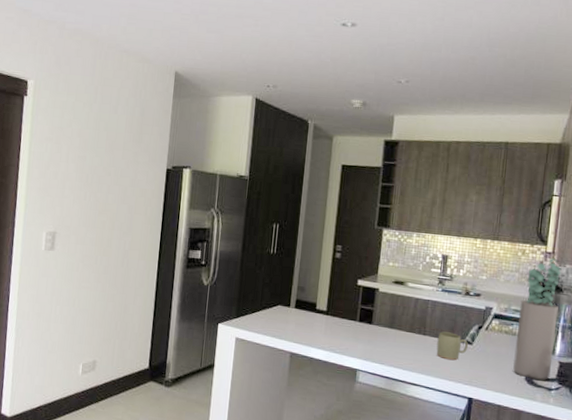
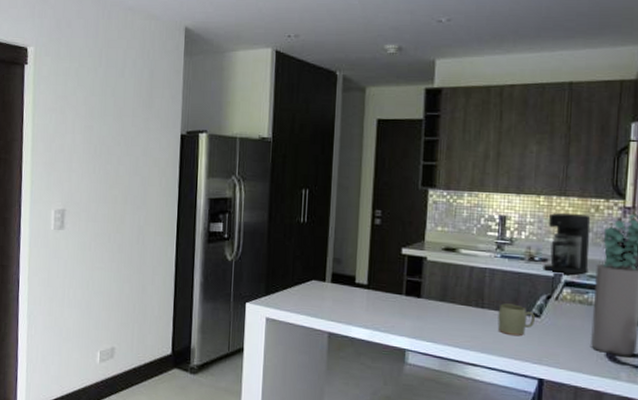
coffee maker: none [476,255,518,309] -> present [543,213,591,276]

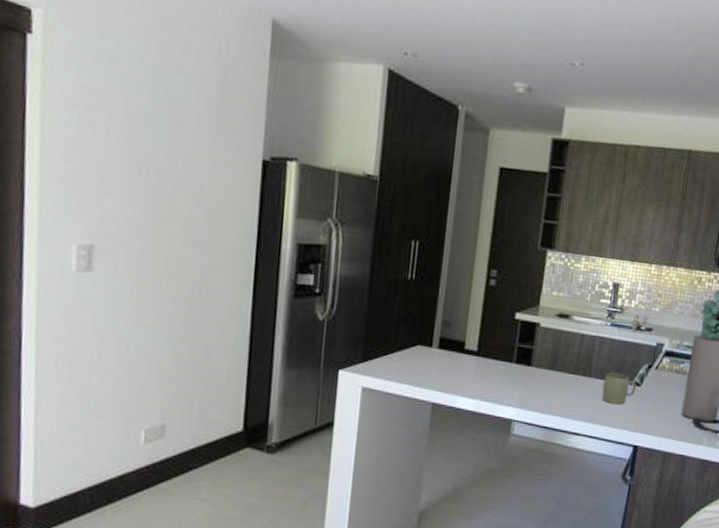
coffee maker: present [543,213,591,276] -> none [647,283,694,346]

